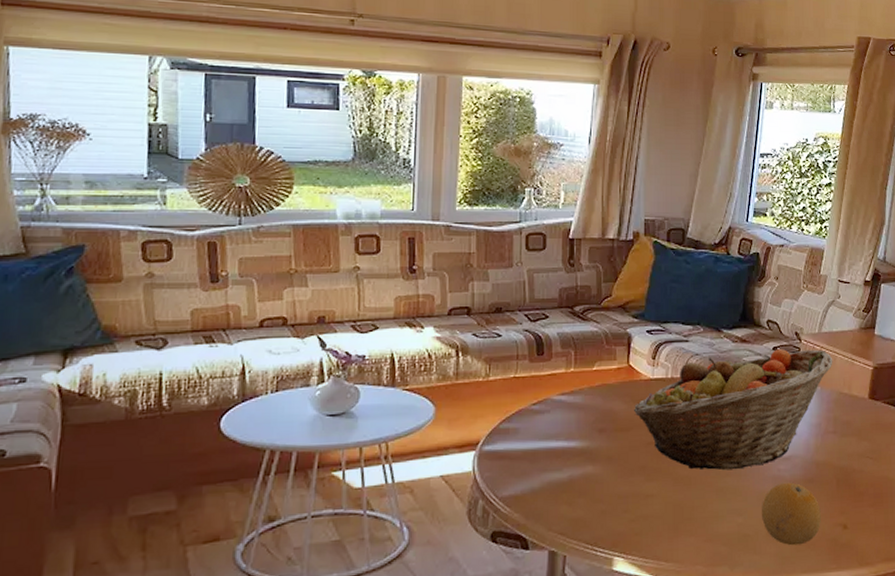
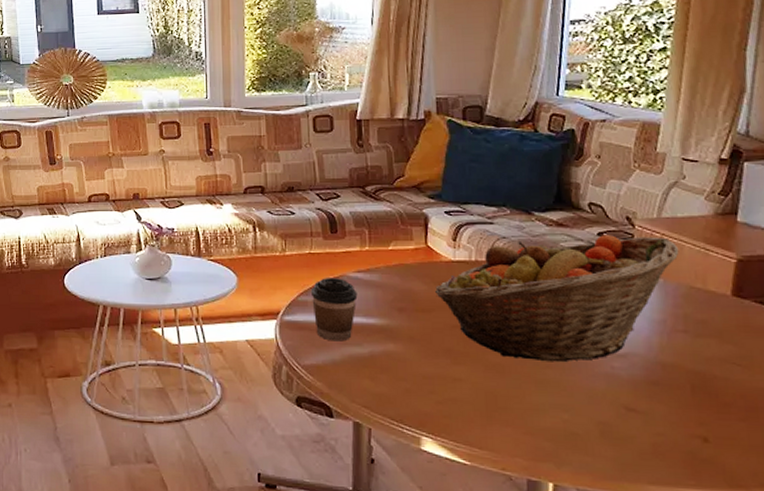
coffee cup: none [514,402,560,469] -> present [311,278,358,342]
fruit: present [761,482,821,546] -> none [591,382,672,453]

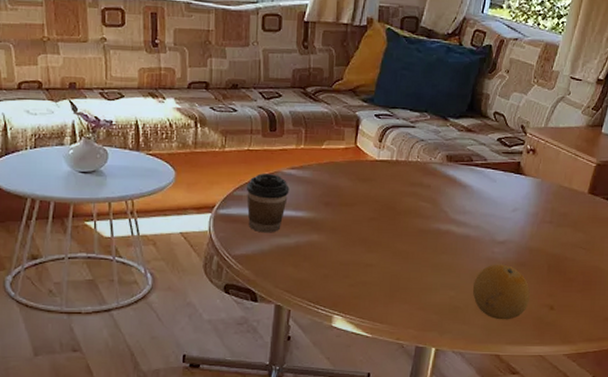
fruit basket: present [434,235,679,362] -> none [358,140,557,249]
fruit: none [591,382,672,453] -> present [472,264,530,320]

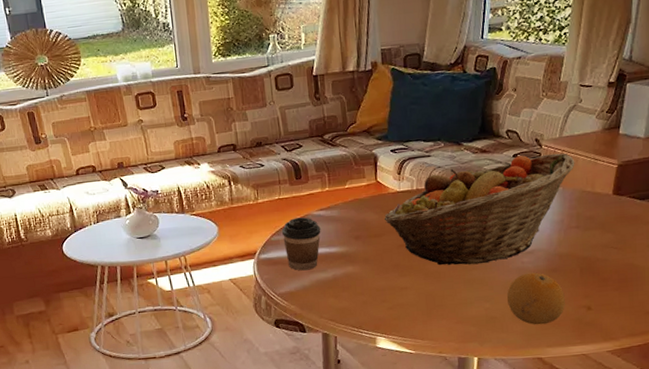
fruit basket: none [358,140,557,249] -> present [383,153,575,266]

